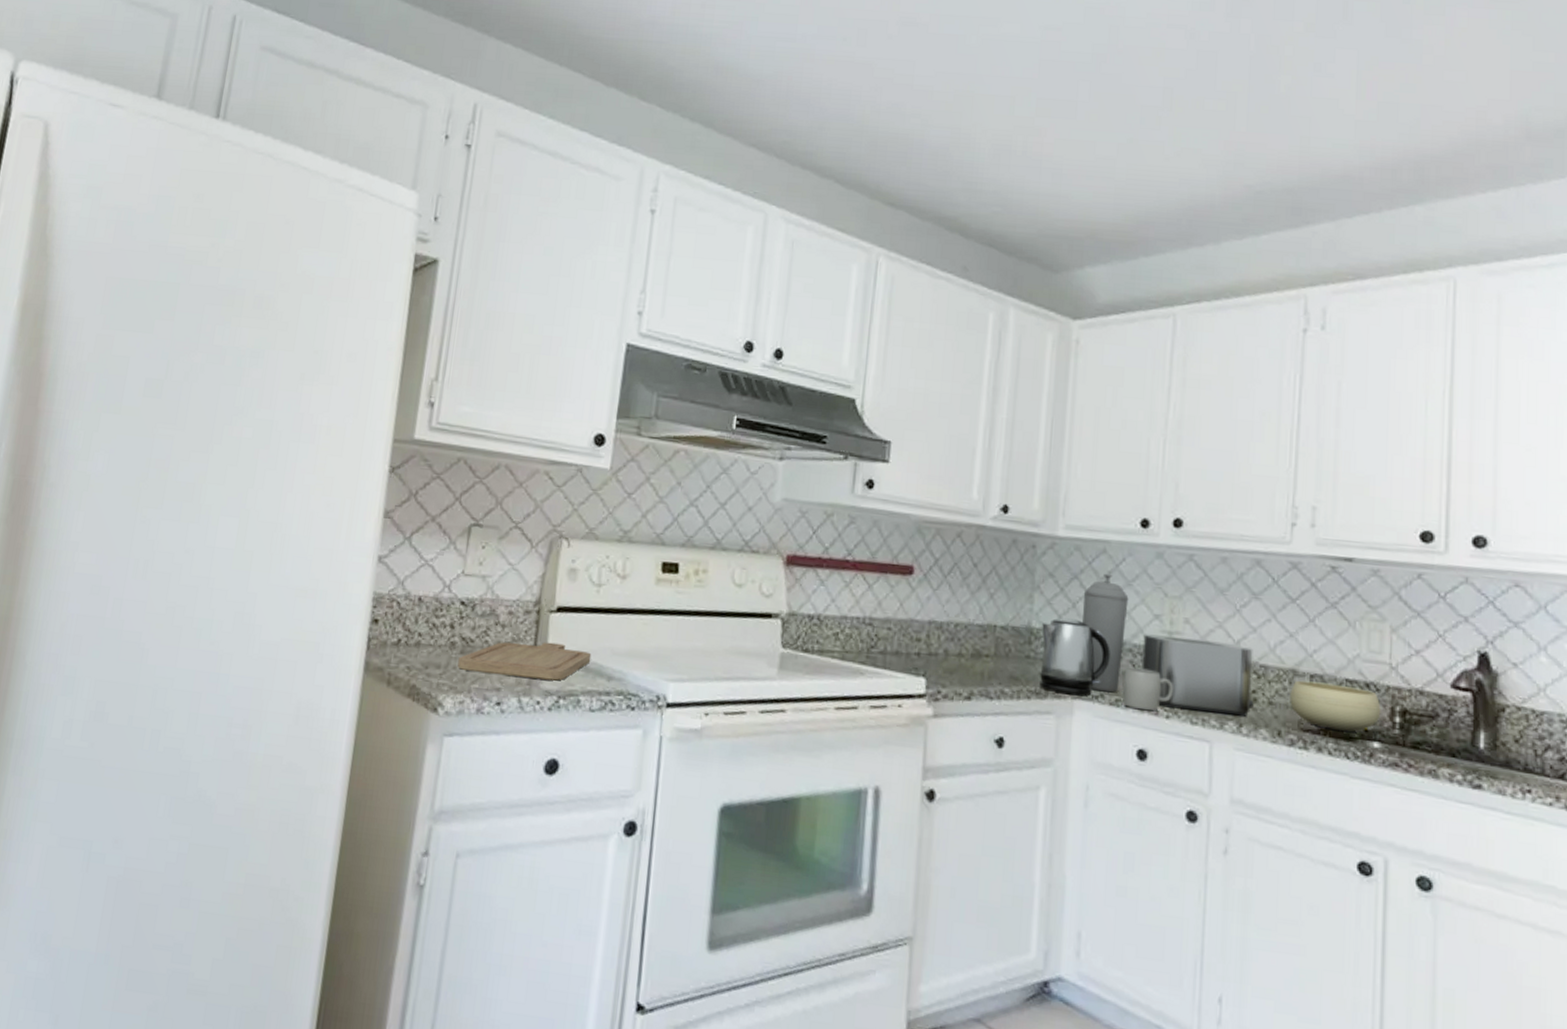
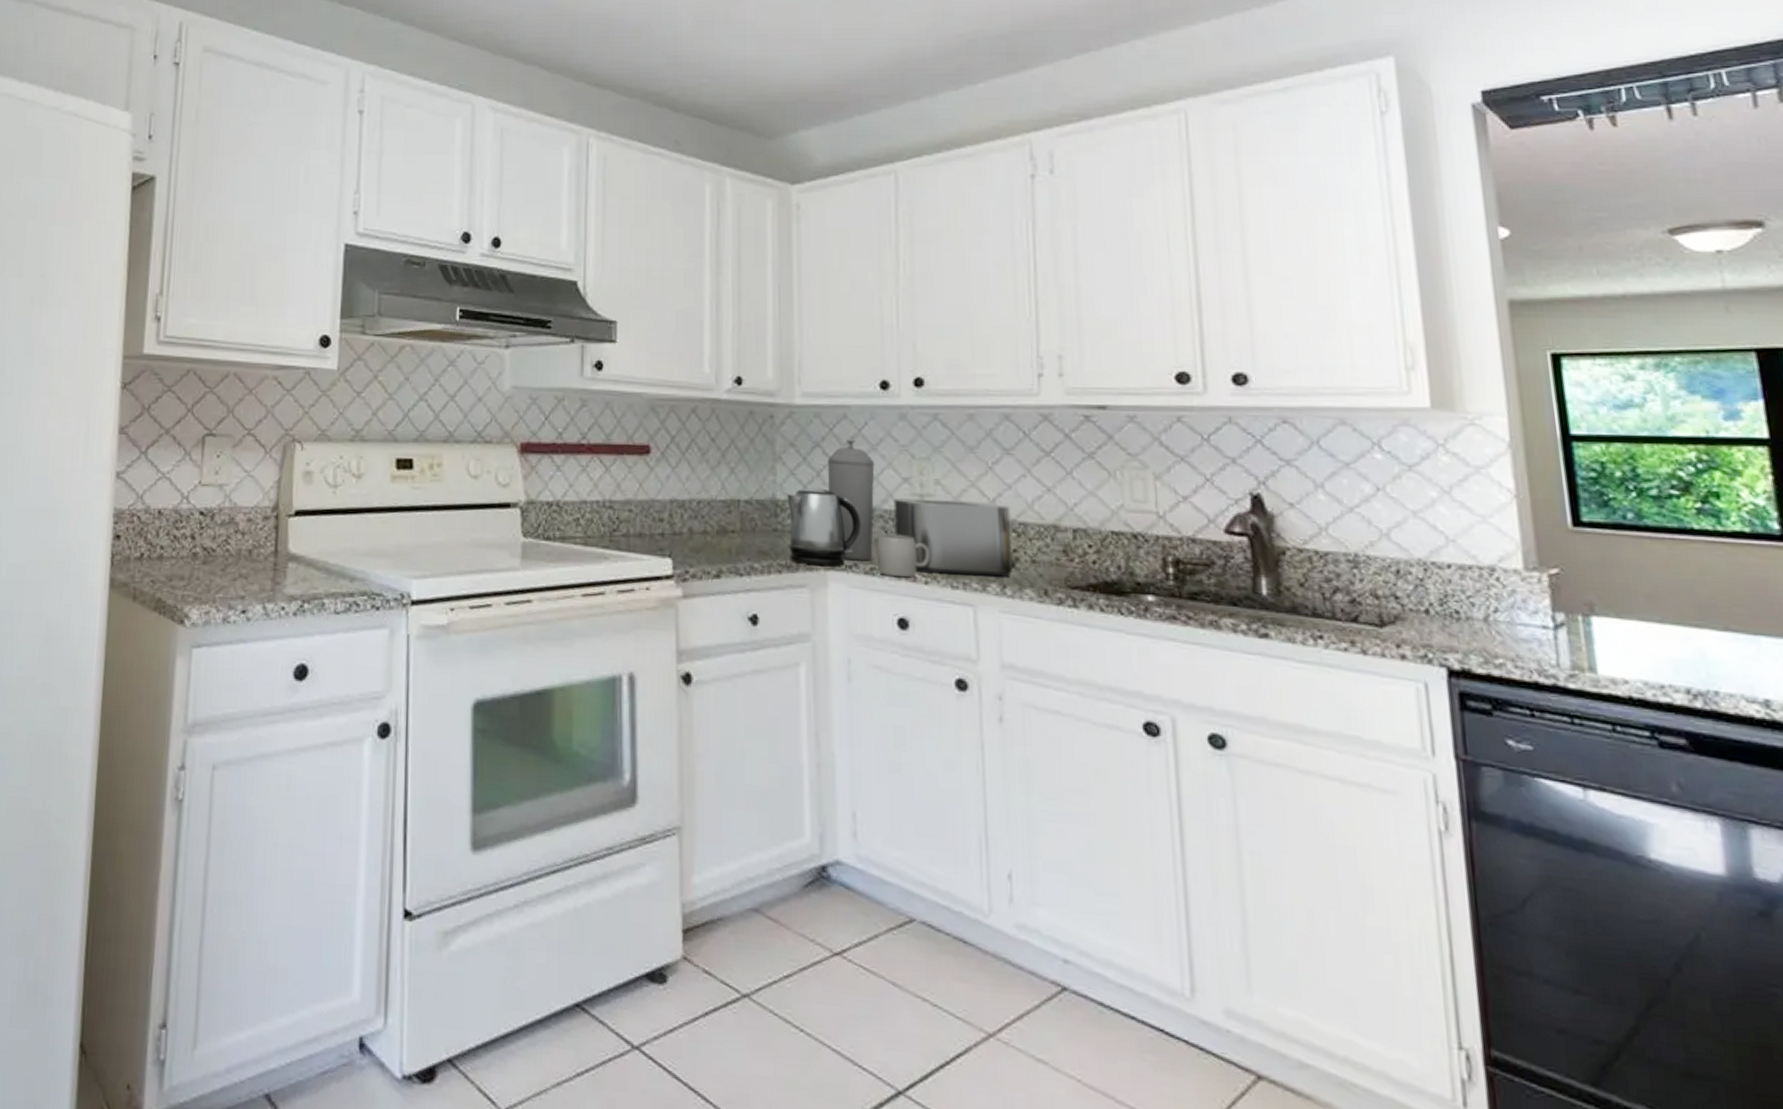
chopping board: present [457,642,592,681] -> none [201,546,333,585]
bowl: present [1290,680,1381,732] -> none [1053,536,1152,586]

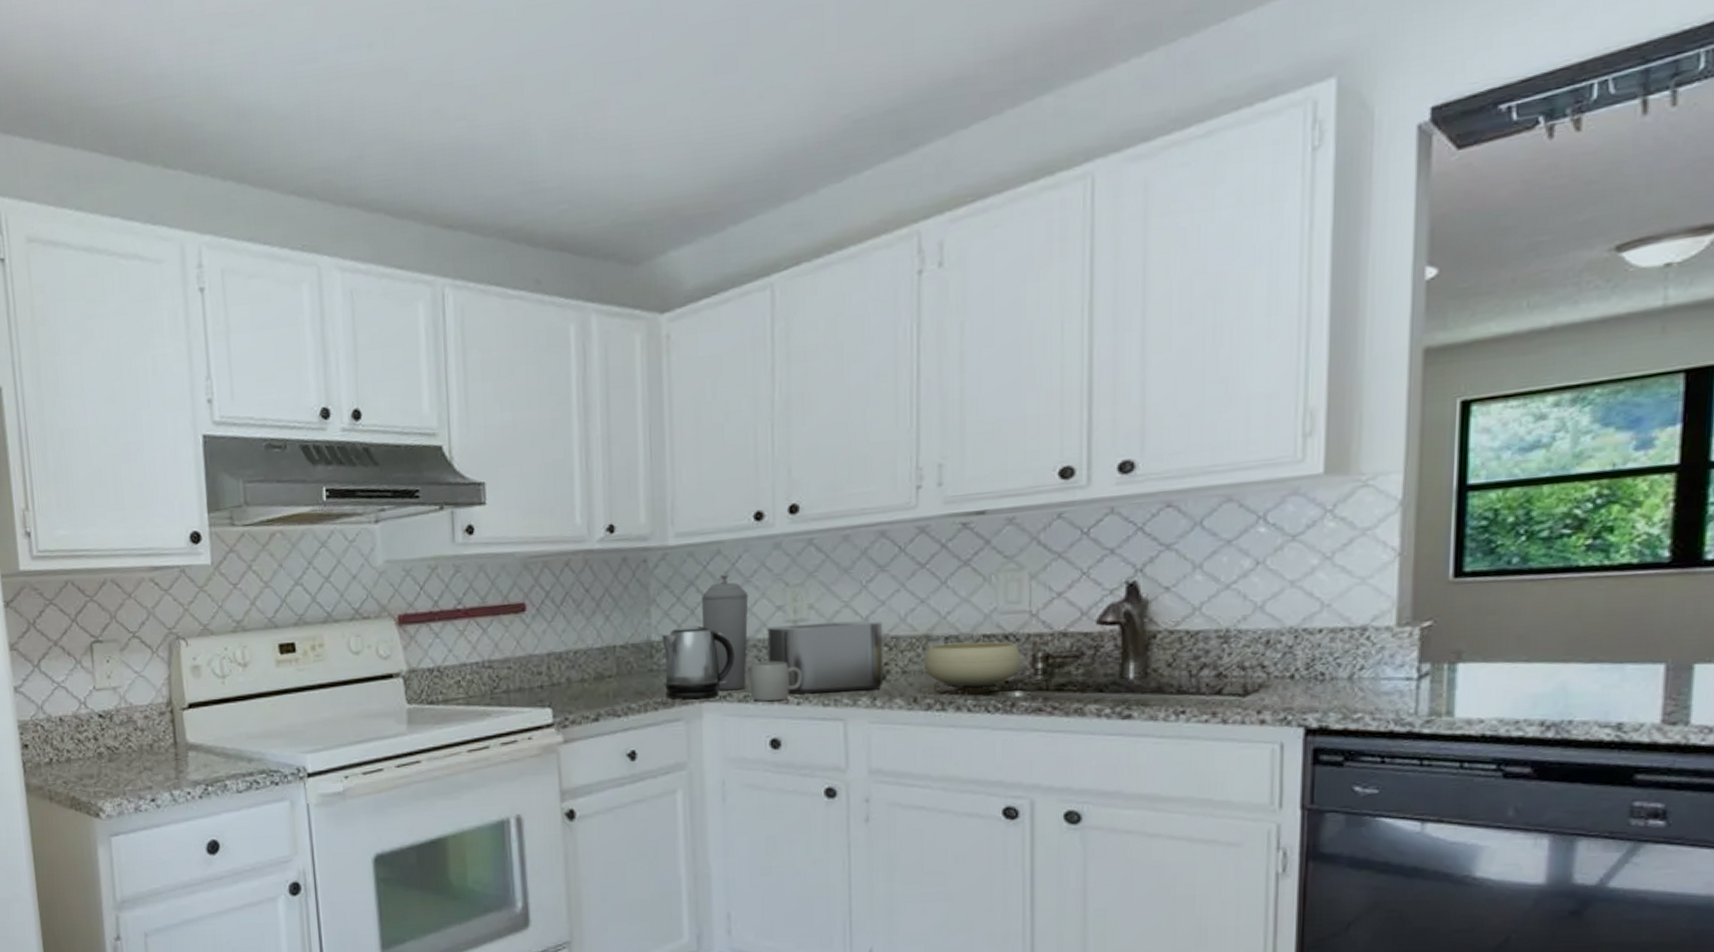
bowl: none [1053,536,1152,586] -> present [924,641,1022,687]

